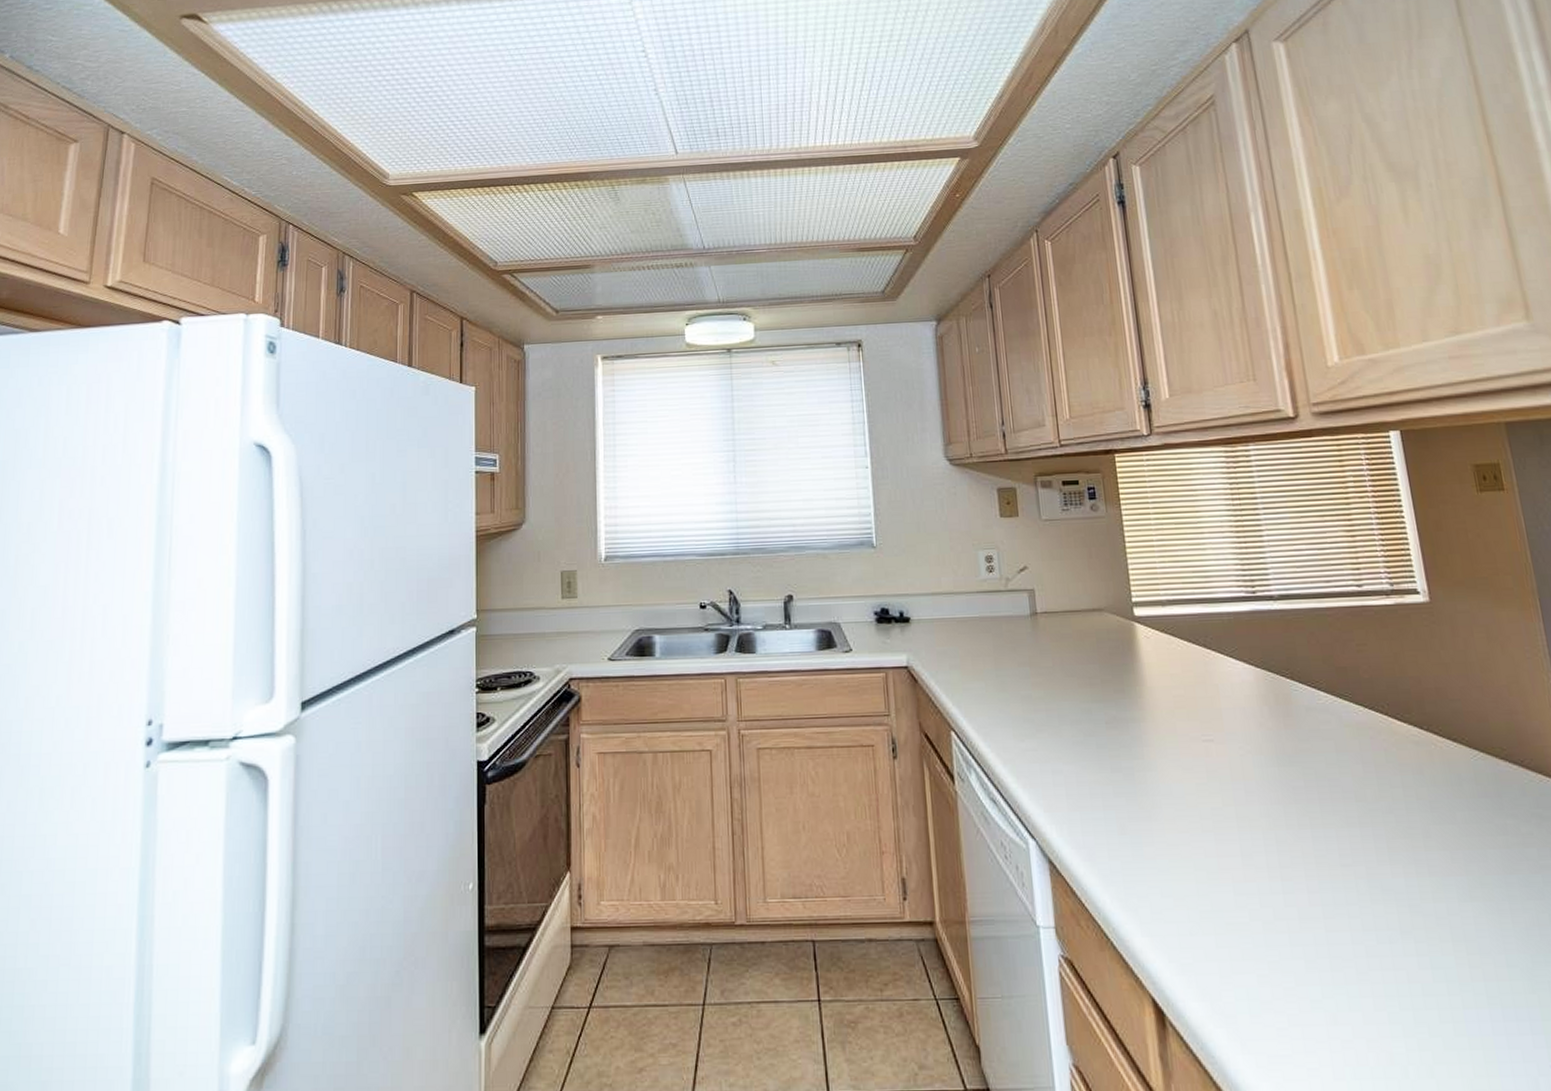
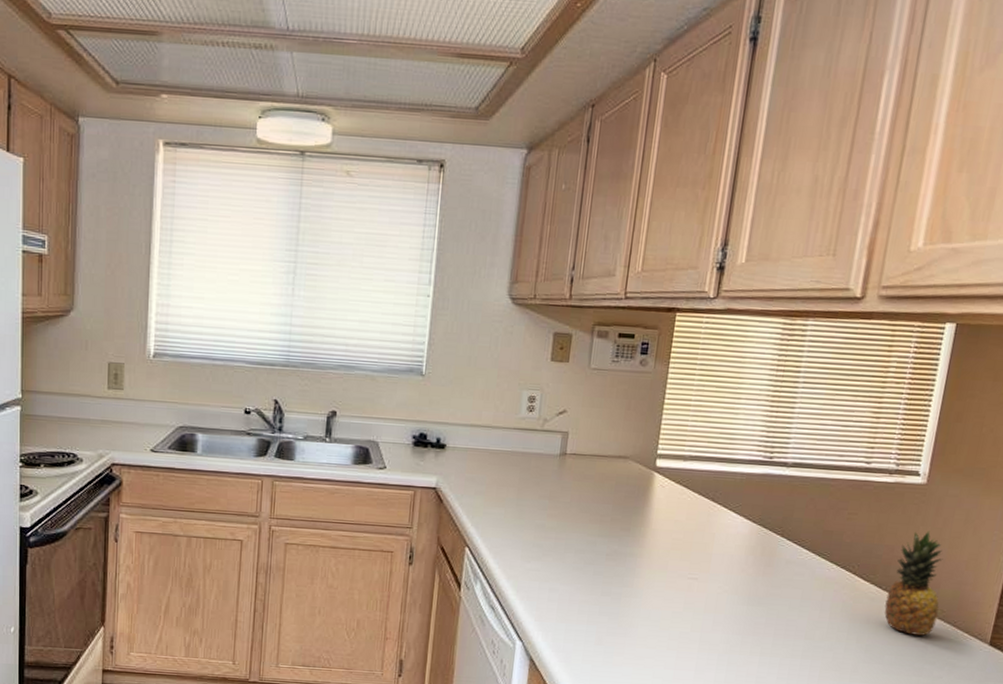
fruit: none [1428,655,1501,783] -> present [884,531,943,636]

